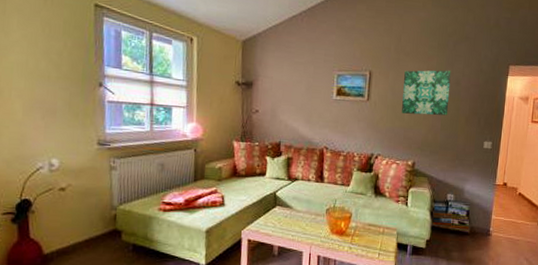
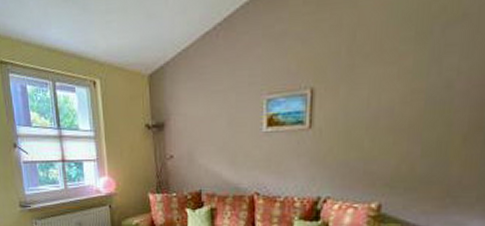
wall art: present [402,70,451,116] -> none [360,69,438,140]

